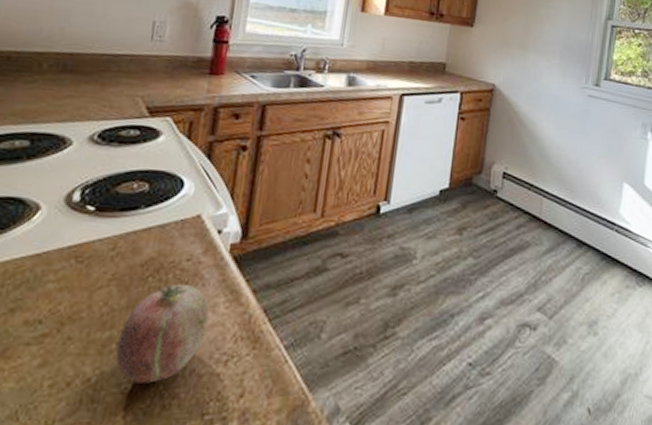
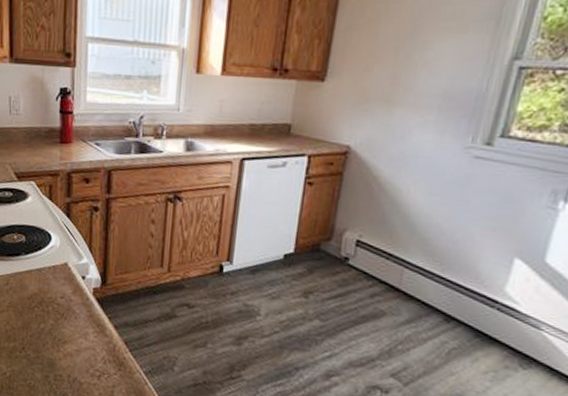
fruit: present [115,284,210,383] -> none [19,314,82,383]

